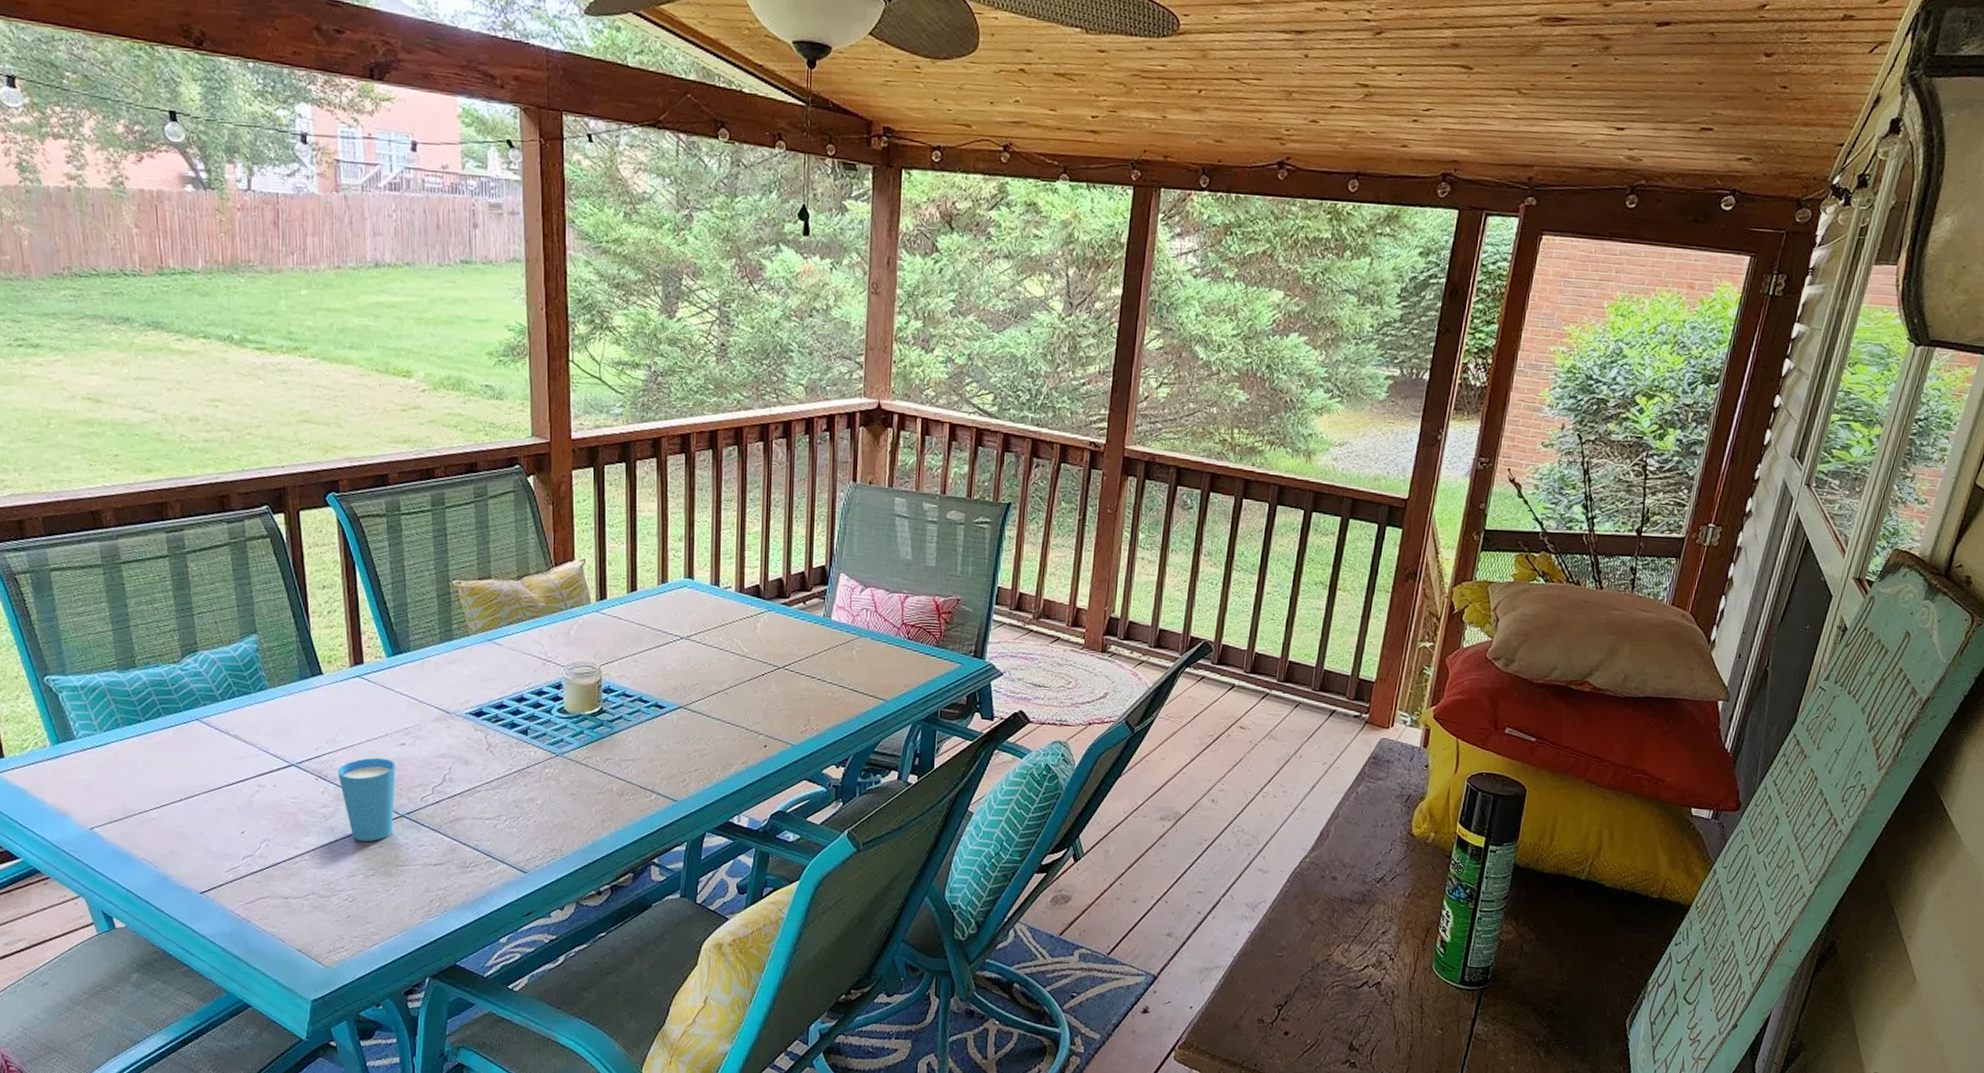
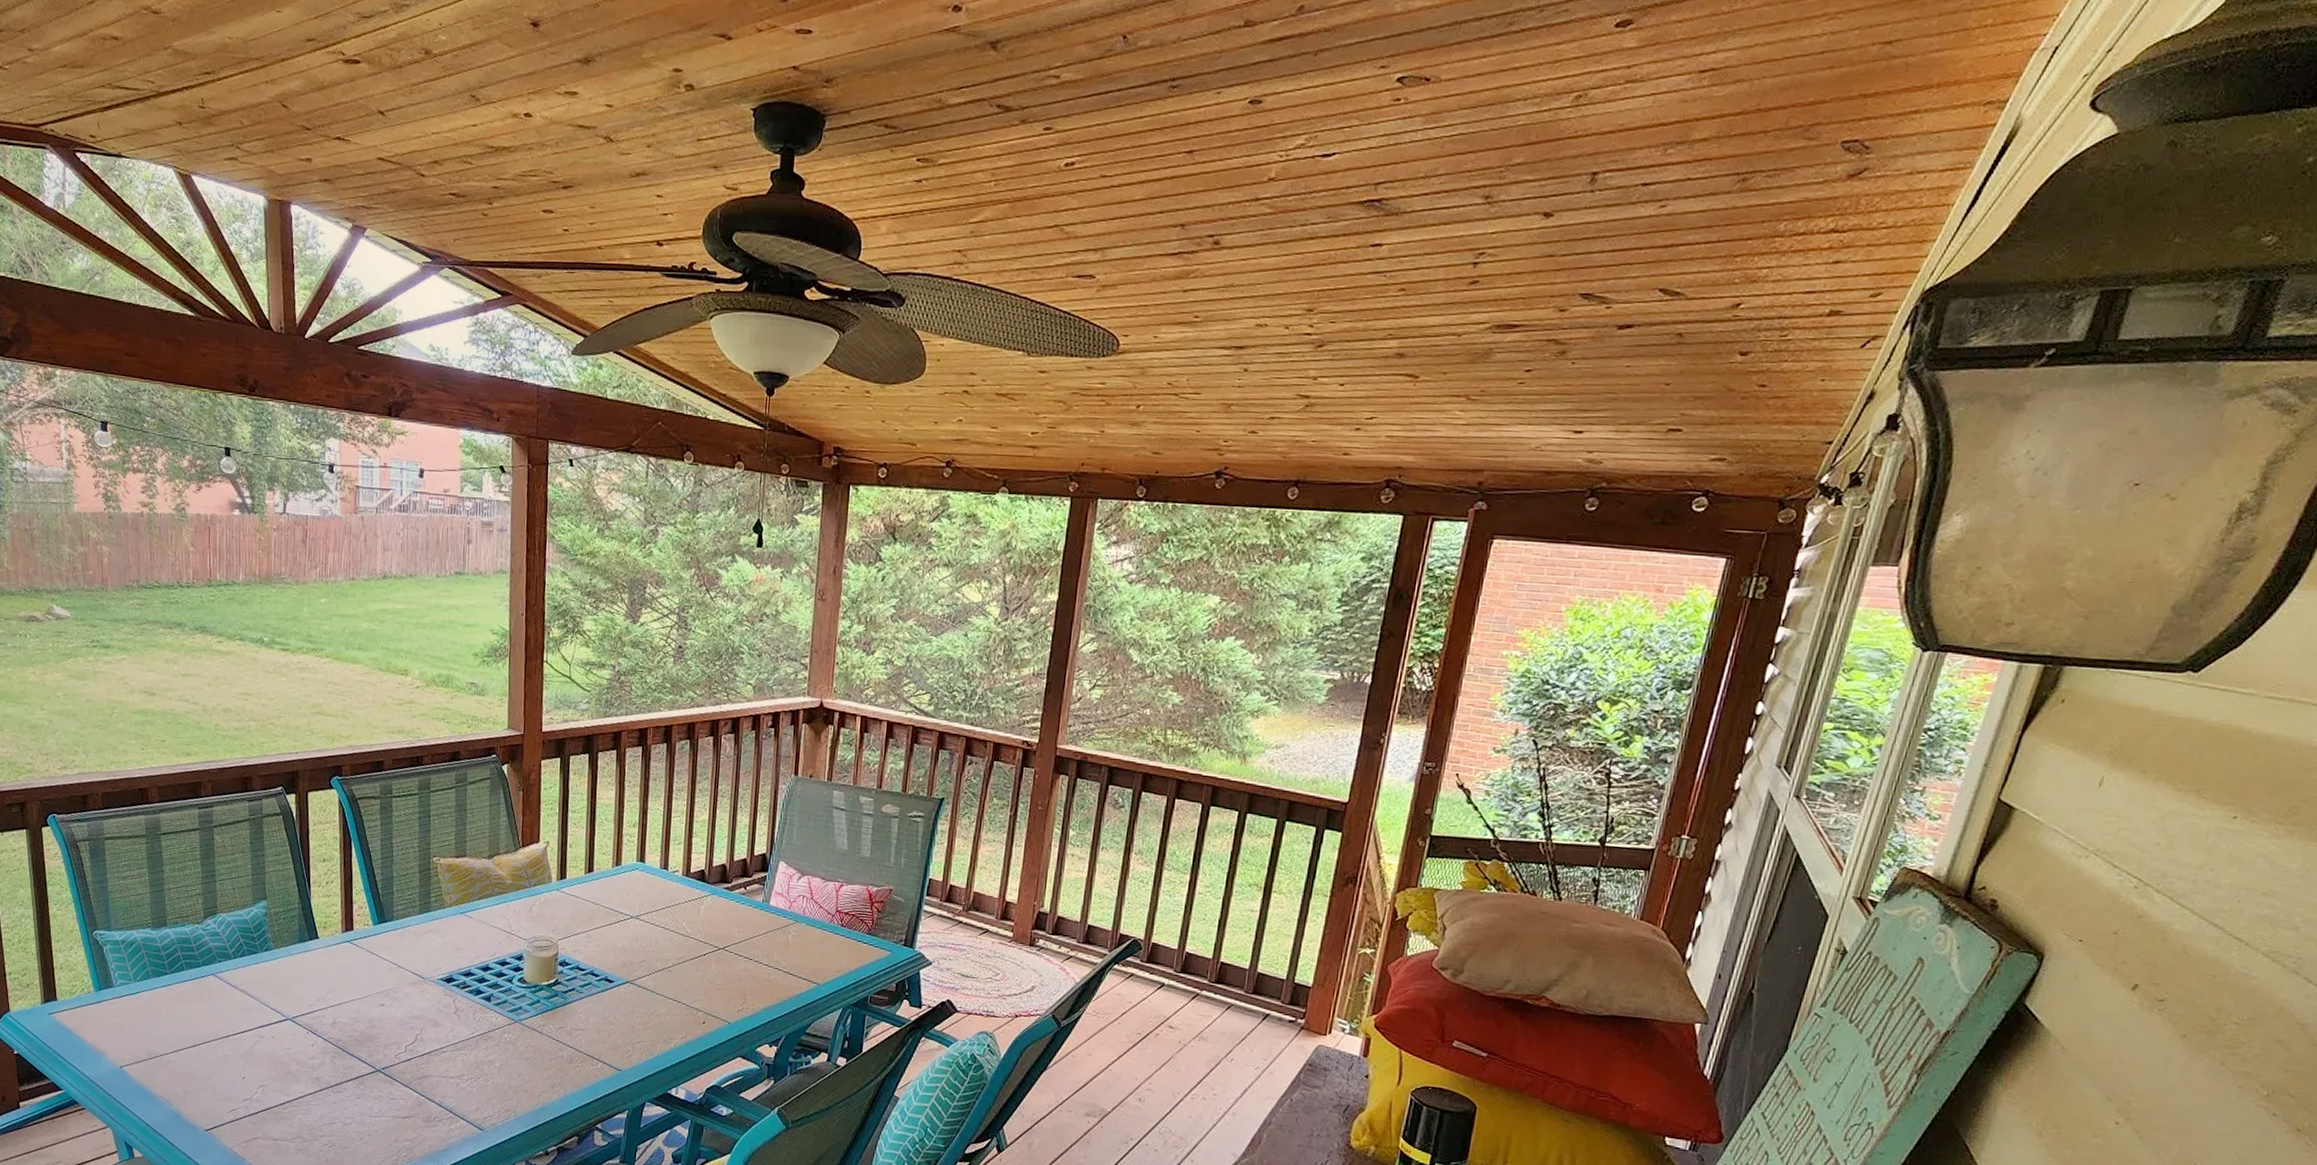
cup: present [337,757,396,841] -> none [325,1015,375,1093]

